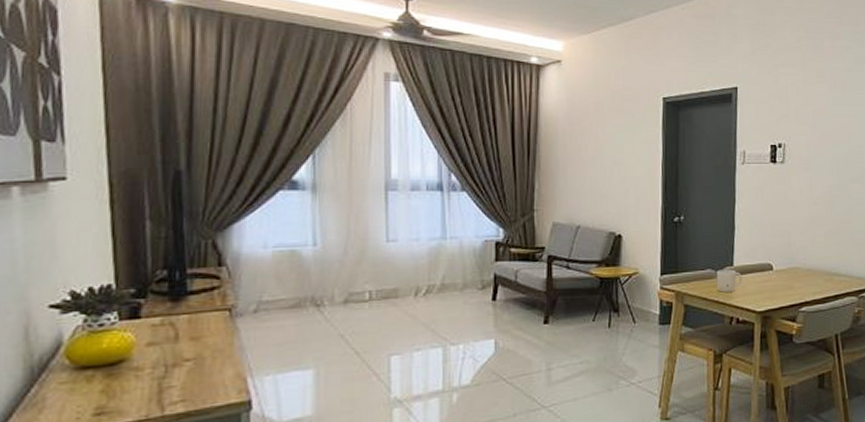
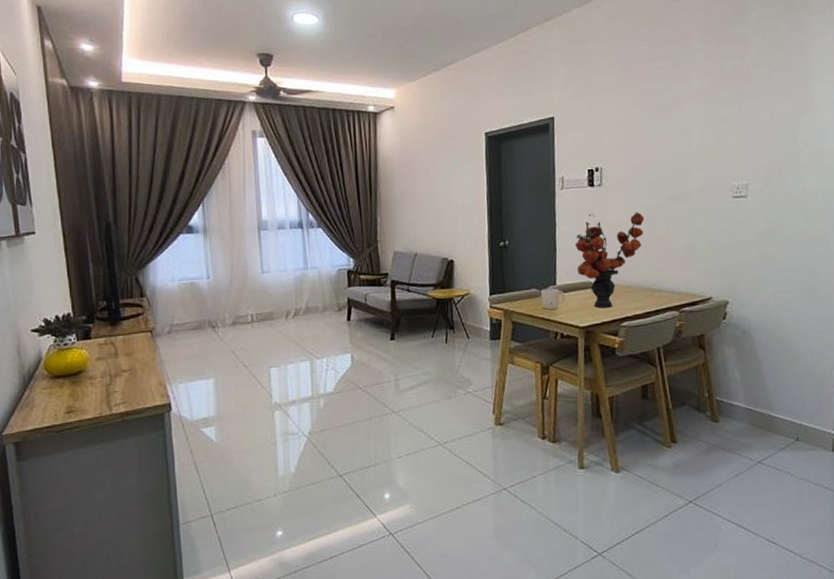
bouquet: none [754,191,827,292] -> present [575,211,645,309]

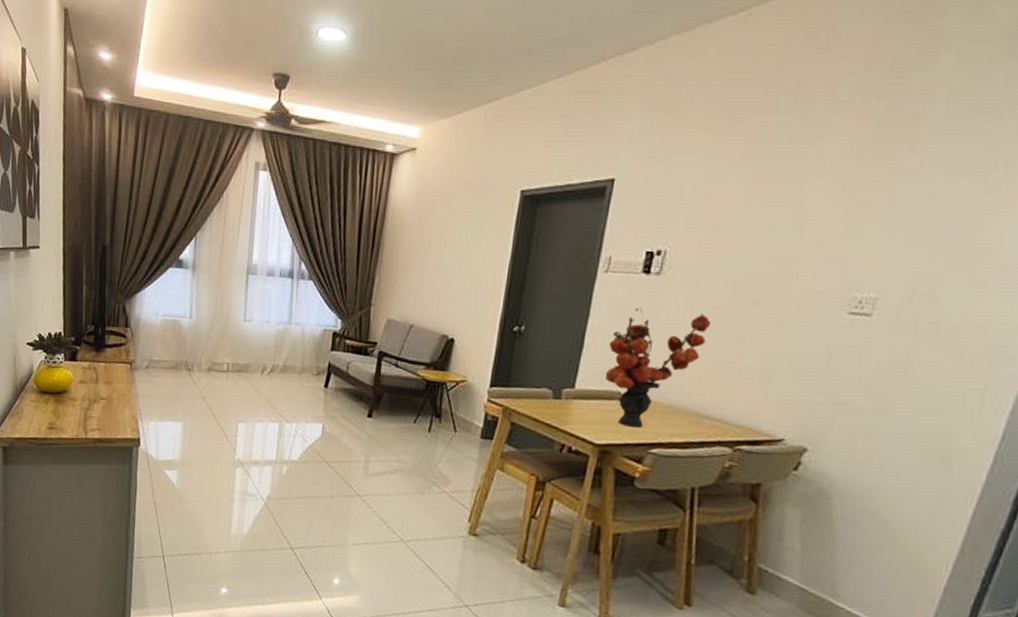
mug: present [540,288,565,310] -> none [550,390,584,417]

